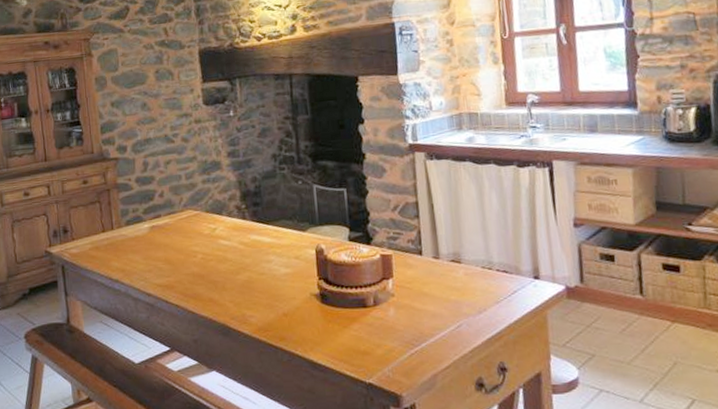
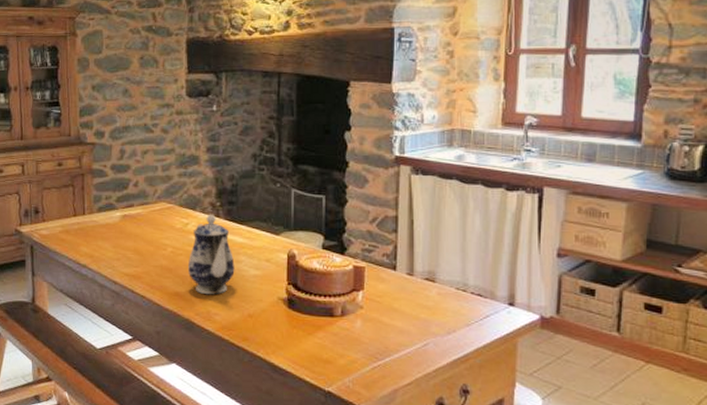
teapot: none [219,217,266,298] -> present [188,214,235,295]

